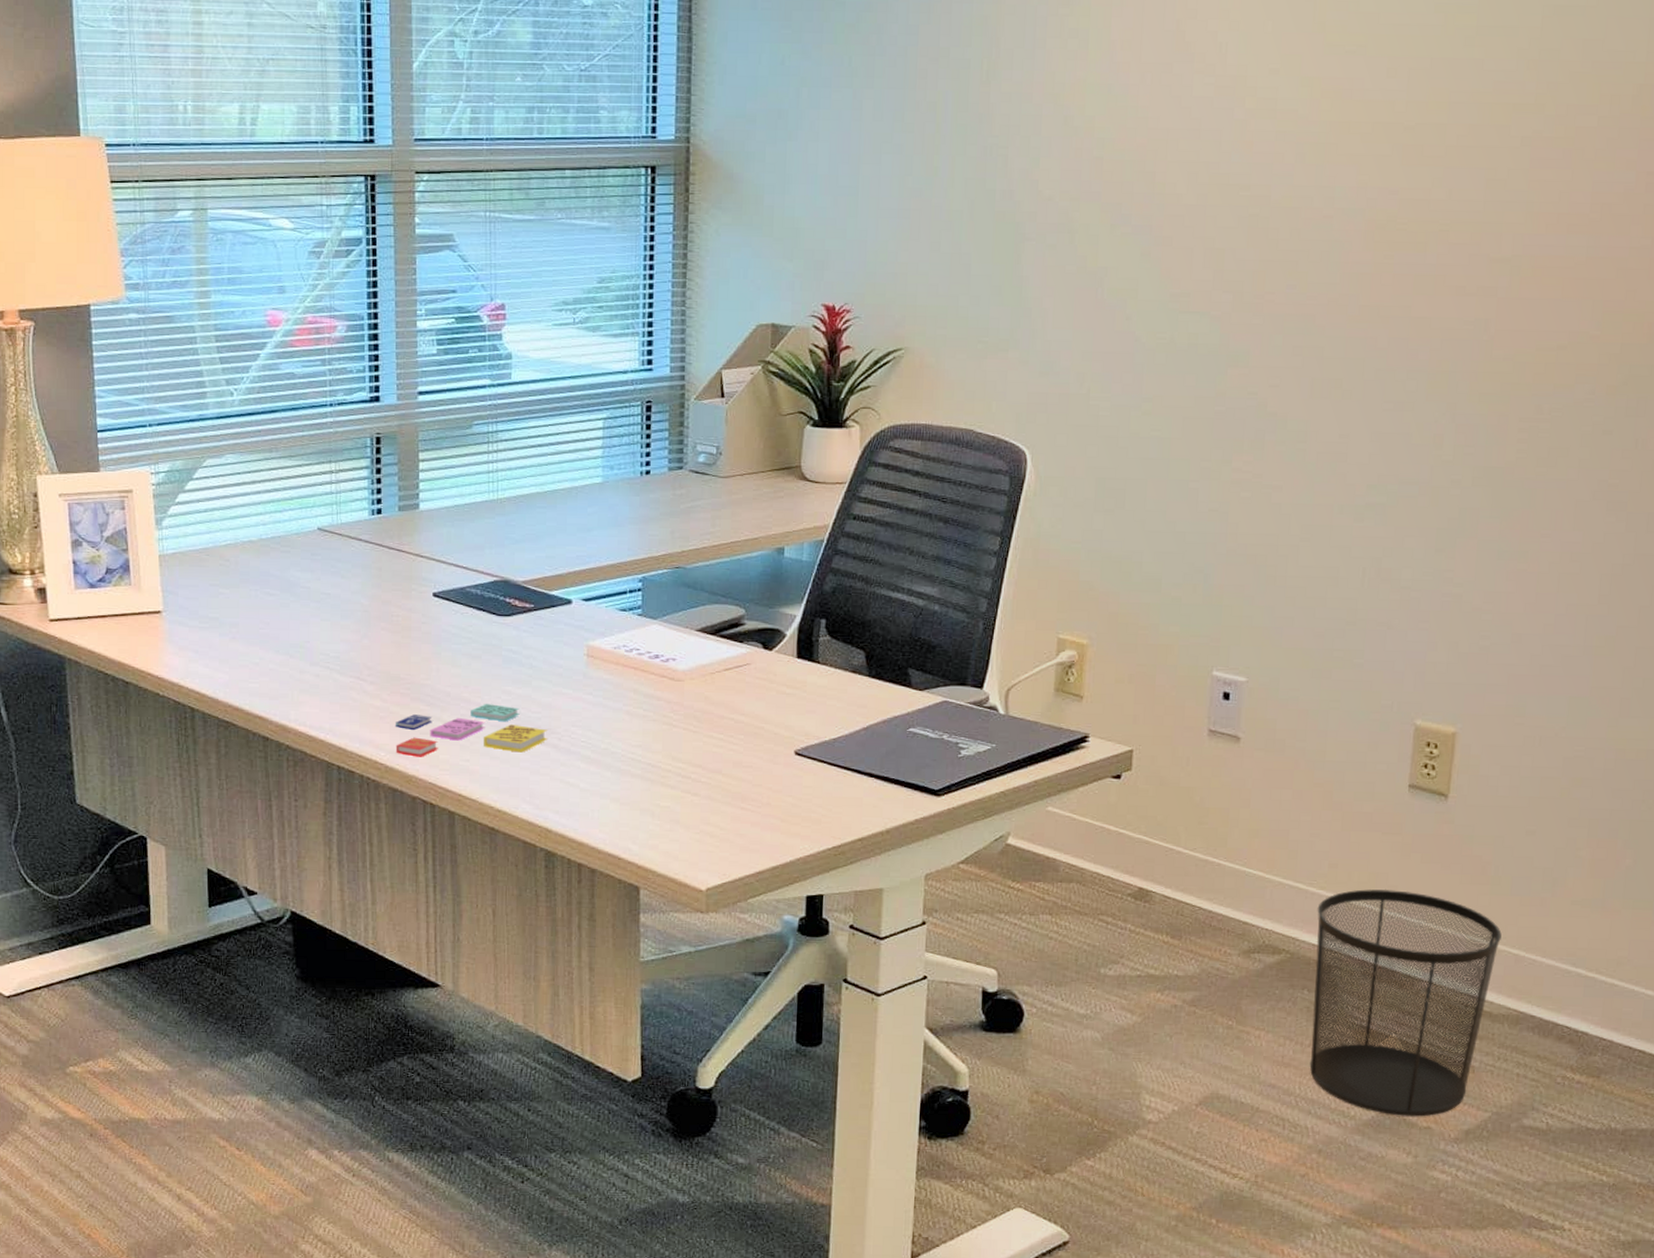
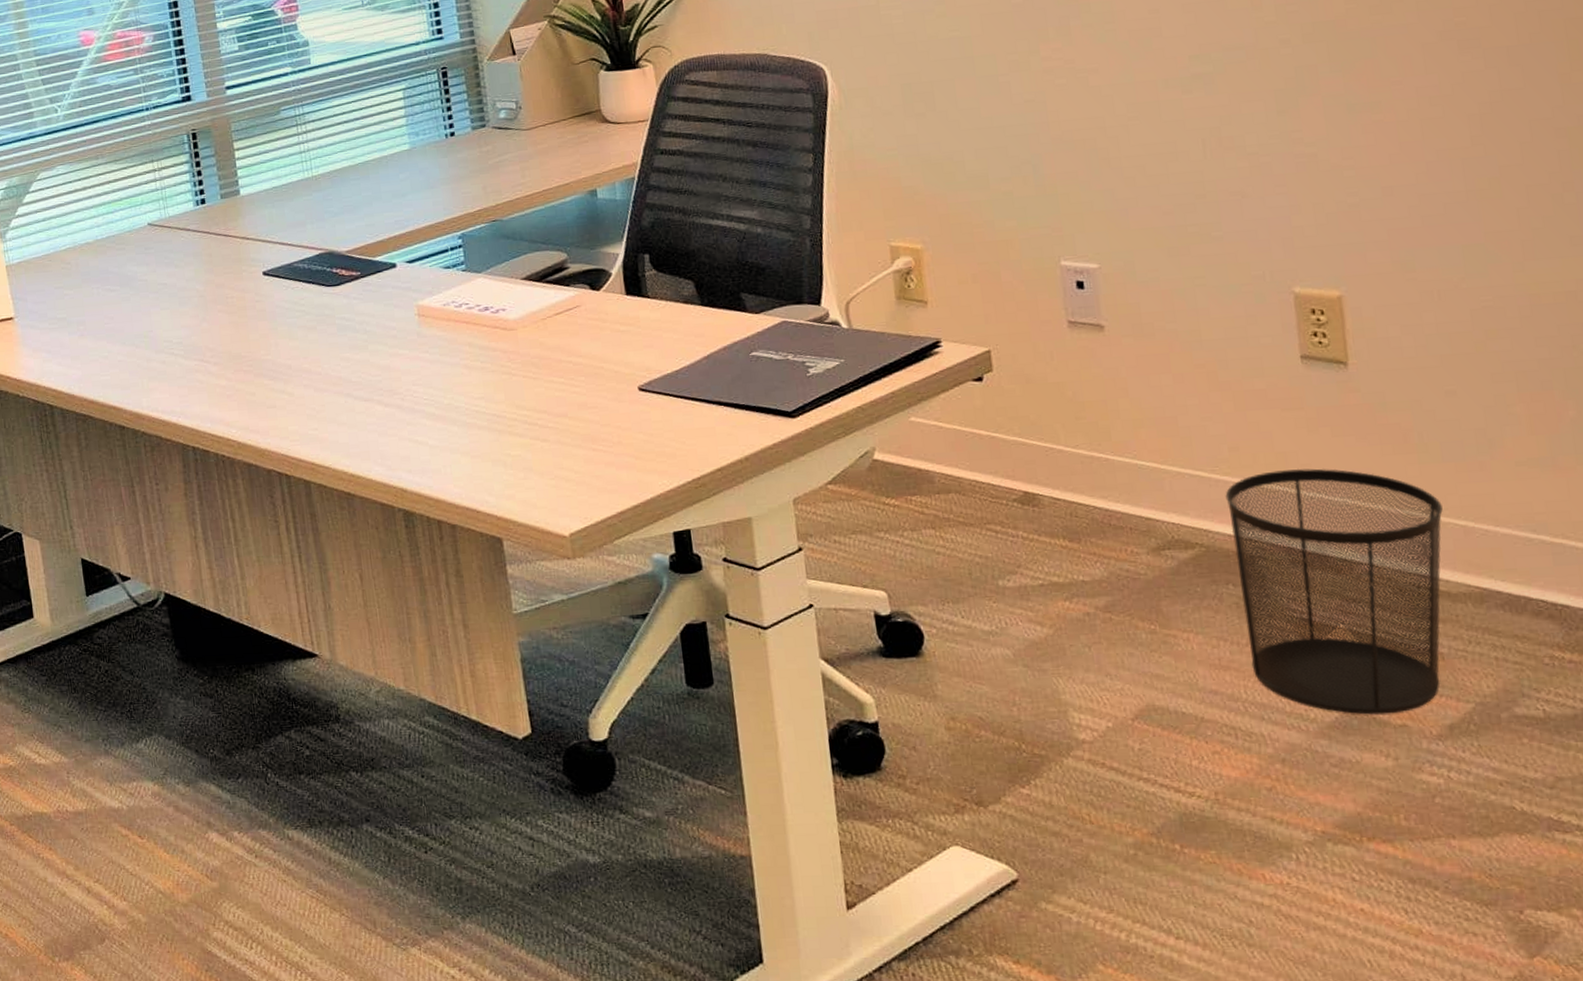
books: present [395,704,548,757] -> none [243,372,392,431]

